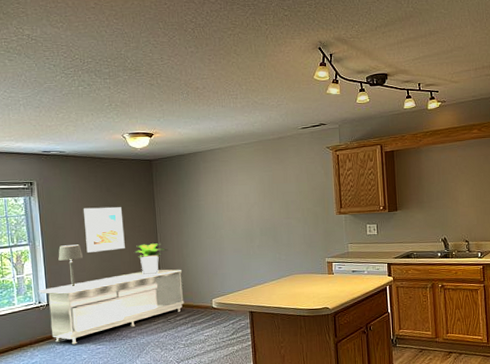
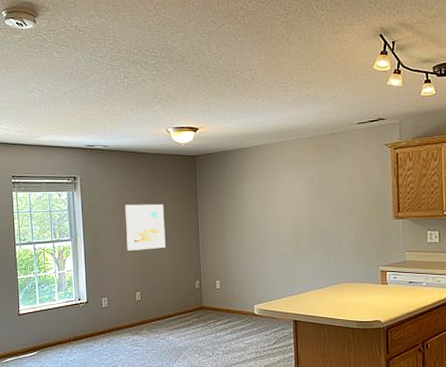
sideboard: present [38,269,185,345] -> none [78,271,225,344]
table lamp: present [58,244,84,287] -> none [99,242,124,286]
potted plant: present [133,243,168,275] -> none [174,243,210,277]

